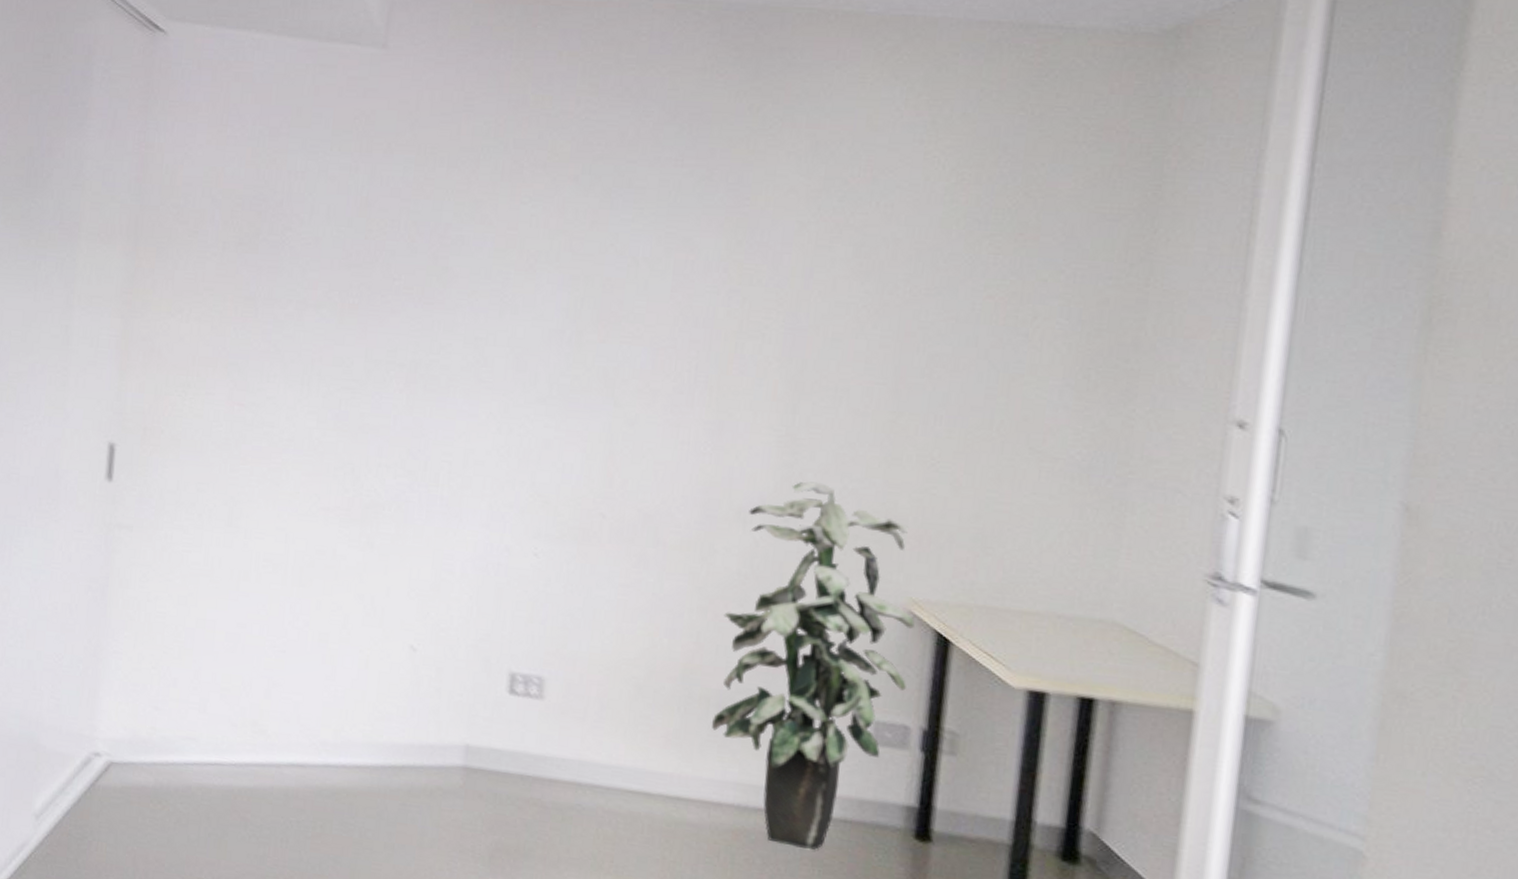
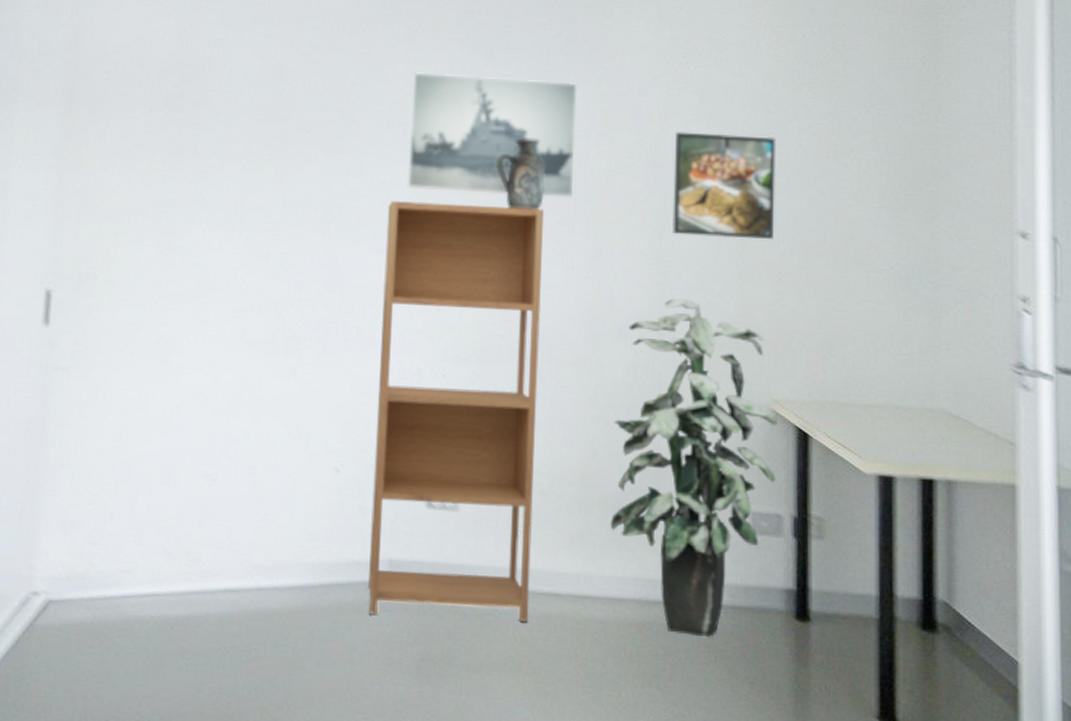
bookcase: none [440,359,661,819] -> present [367,200,545,622]
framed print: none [503,213,709,363] -> present [406,72,577,198]
decorative vase: none [607,293,663,375] -> present [496,138,545,210]
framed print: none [809,290,944,418] -> present [672,132,776,239]

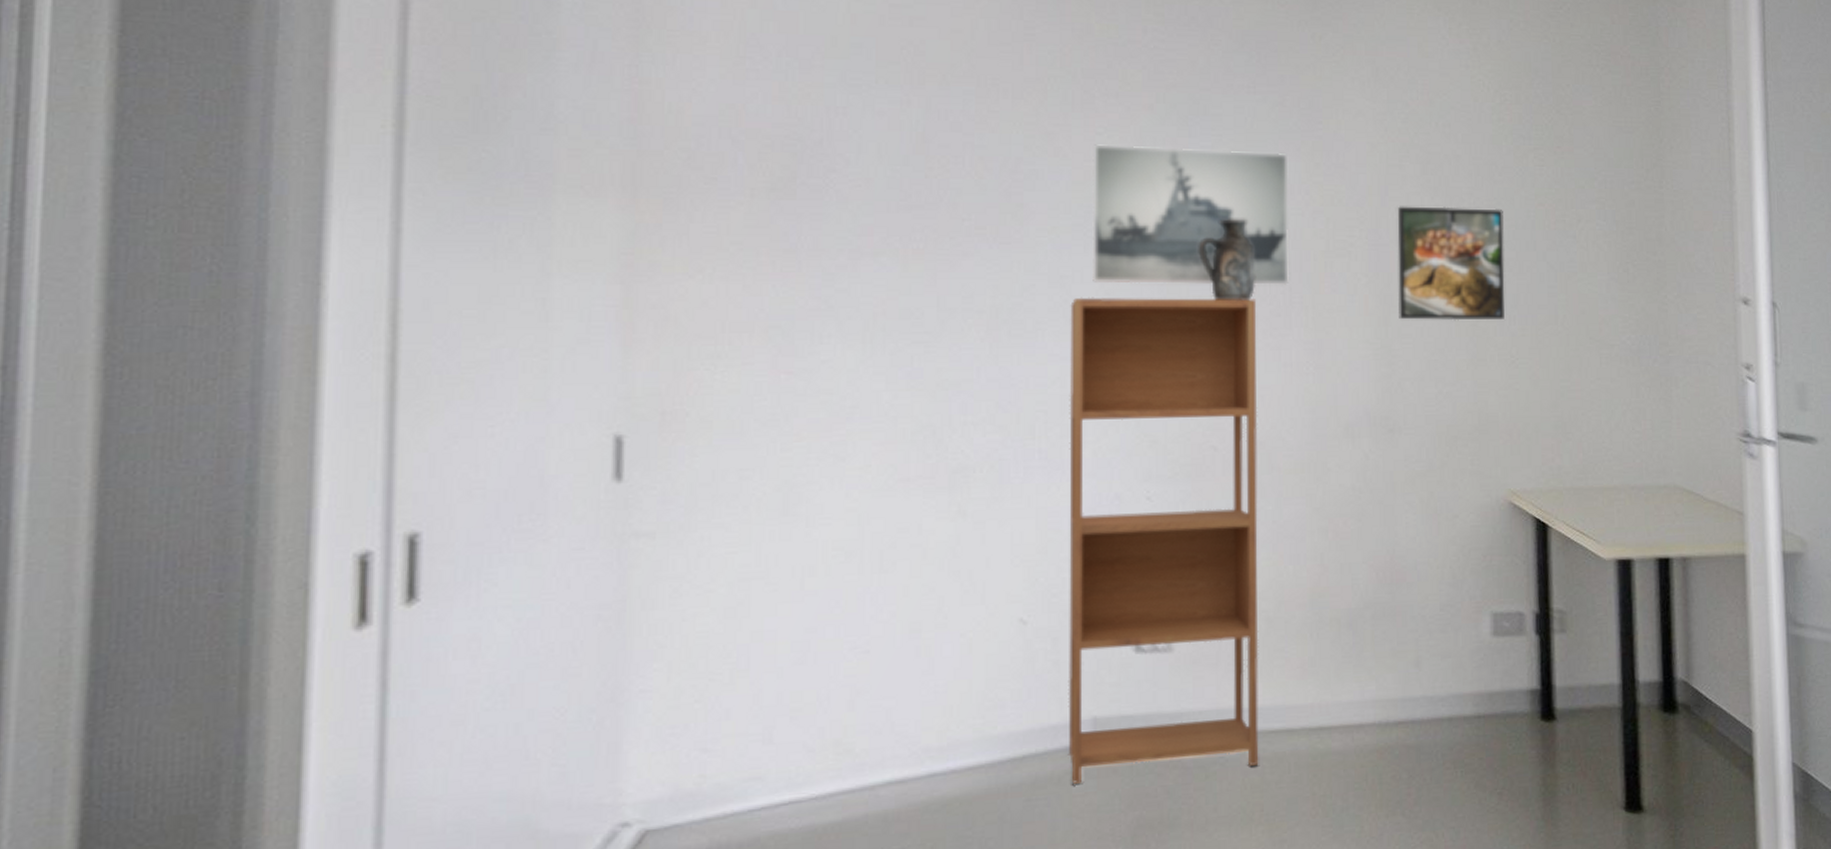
indoor plant: present [610,298,778,638] -> none [1344,390,1516,754]

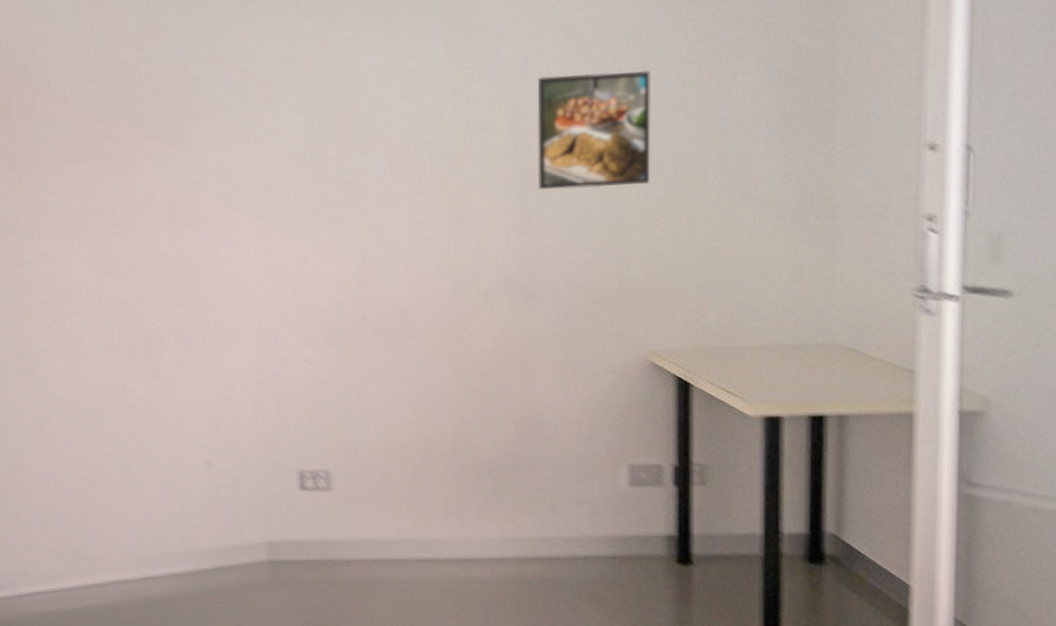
bookcase: present [1068,297,1259,784] -> none [234,179,408,592]
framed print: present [1091,144,1290,286] -> none [247,35,431,174]
decorative vase: present [1198,219,1255,300] -> none [344,104,398,183]

